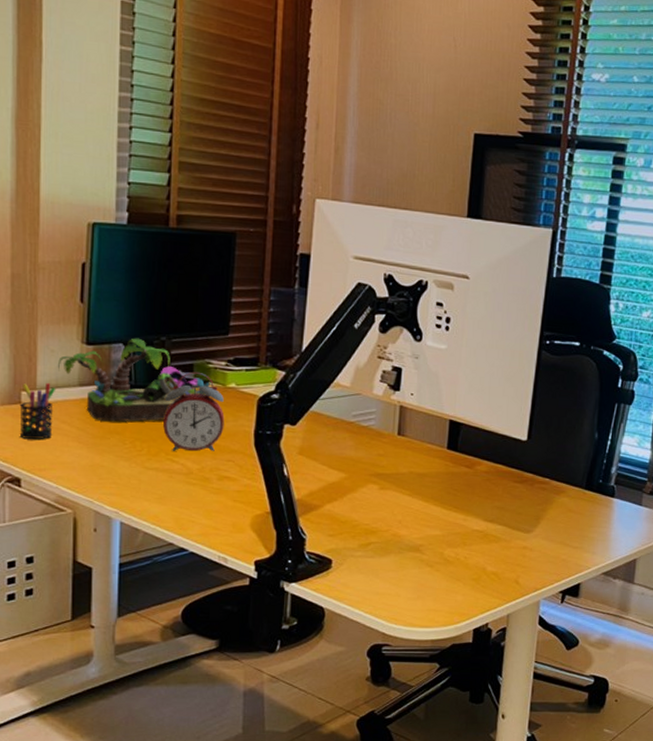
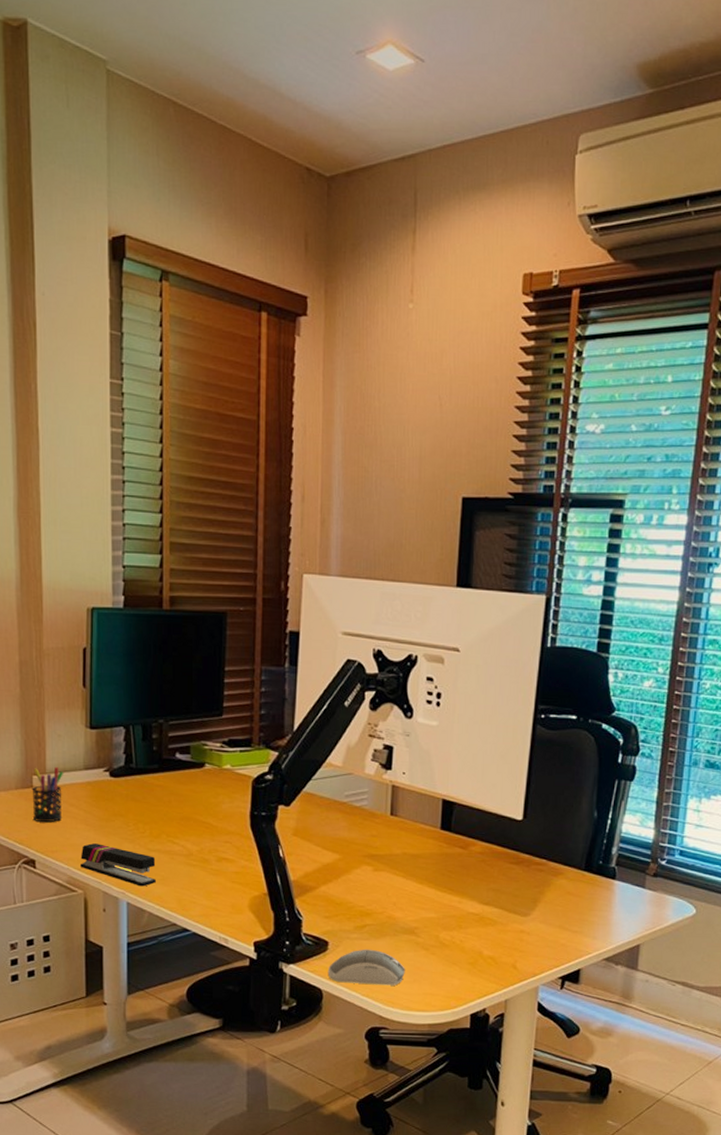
plant: present [57,338,210,422] -> none [64,721,206,805]
stapler: none [71,461,153,506] -> present [80,843,156,887]
alarm clock: present [163,371,225,452] -> none [164,753,221,833]
computer mouse: none [330,566,409,603] -> present [327,949,405,986]

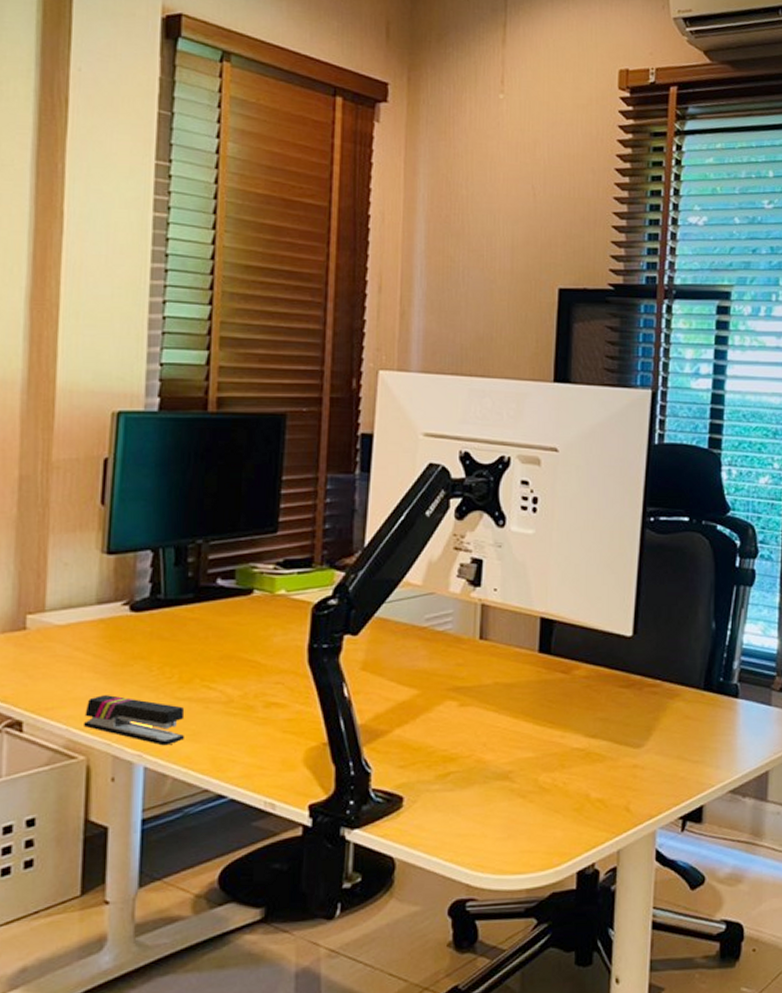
pen holder: present [32,766,64,822] -> none [22,602,70,672]
computer mouse: present [327,949,405,986] -> none [402,802,498,847]

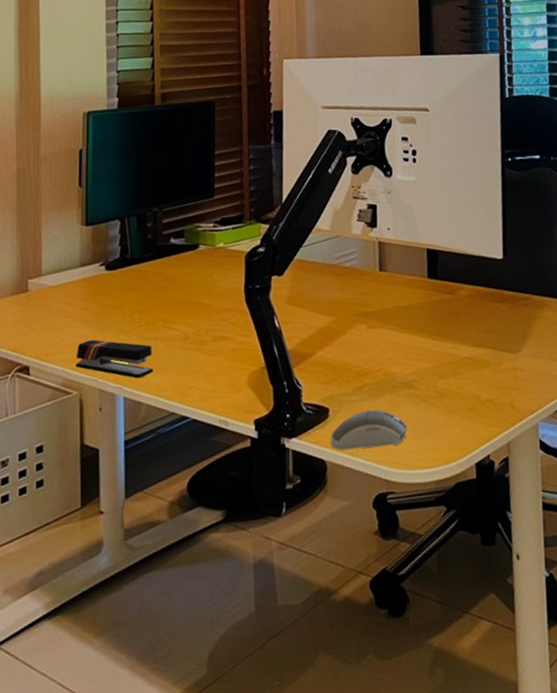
computer mouse: none [402,802,498,847] -> present [330,409,407,450]

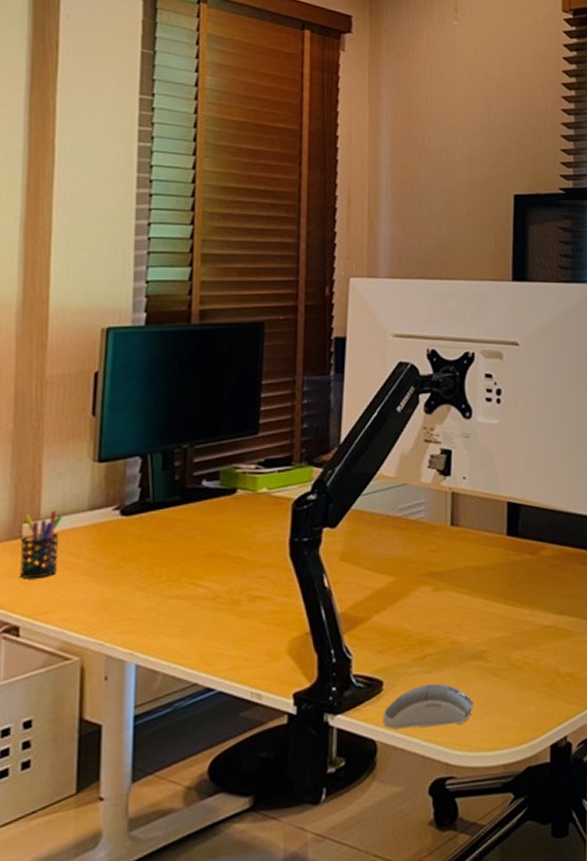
pen holder: none [27,267,60,326] -> present [19,510,63,579]
stapler: present [76,340,153,379] -> none [78,597,174,643]

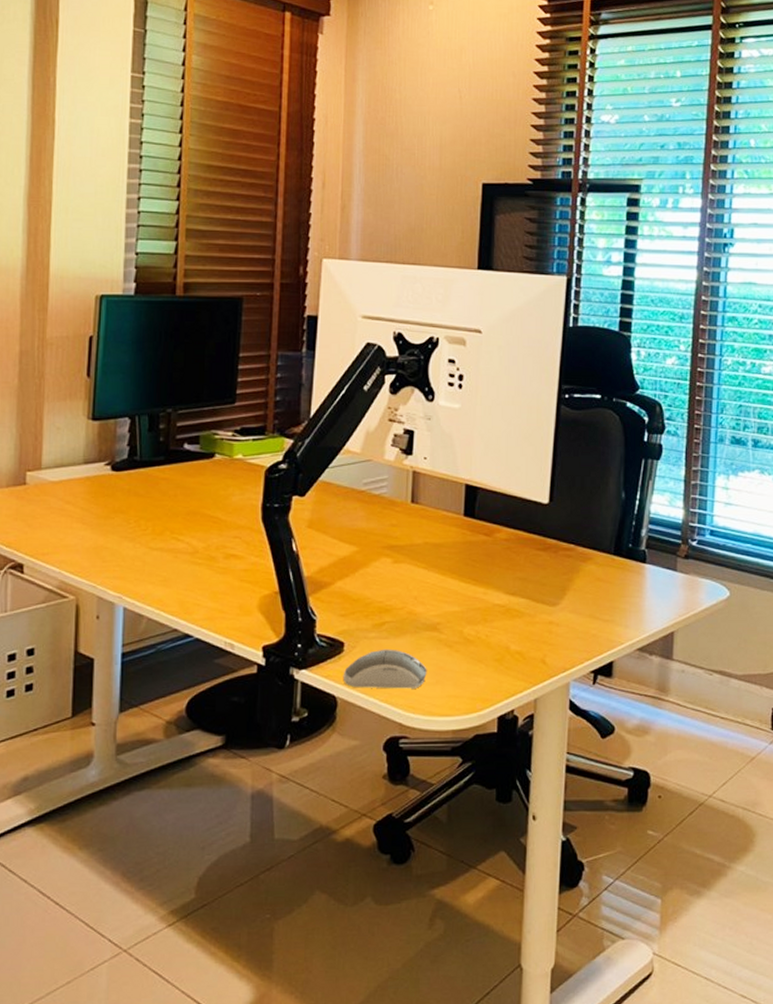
pen holder: present [19,510,63,579] -> none [23,461,62,521]

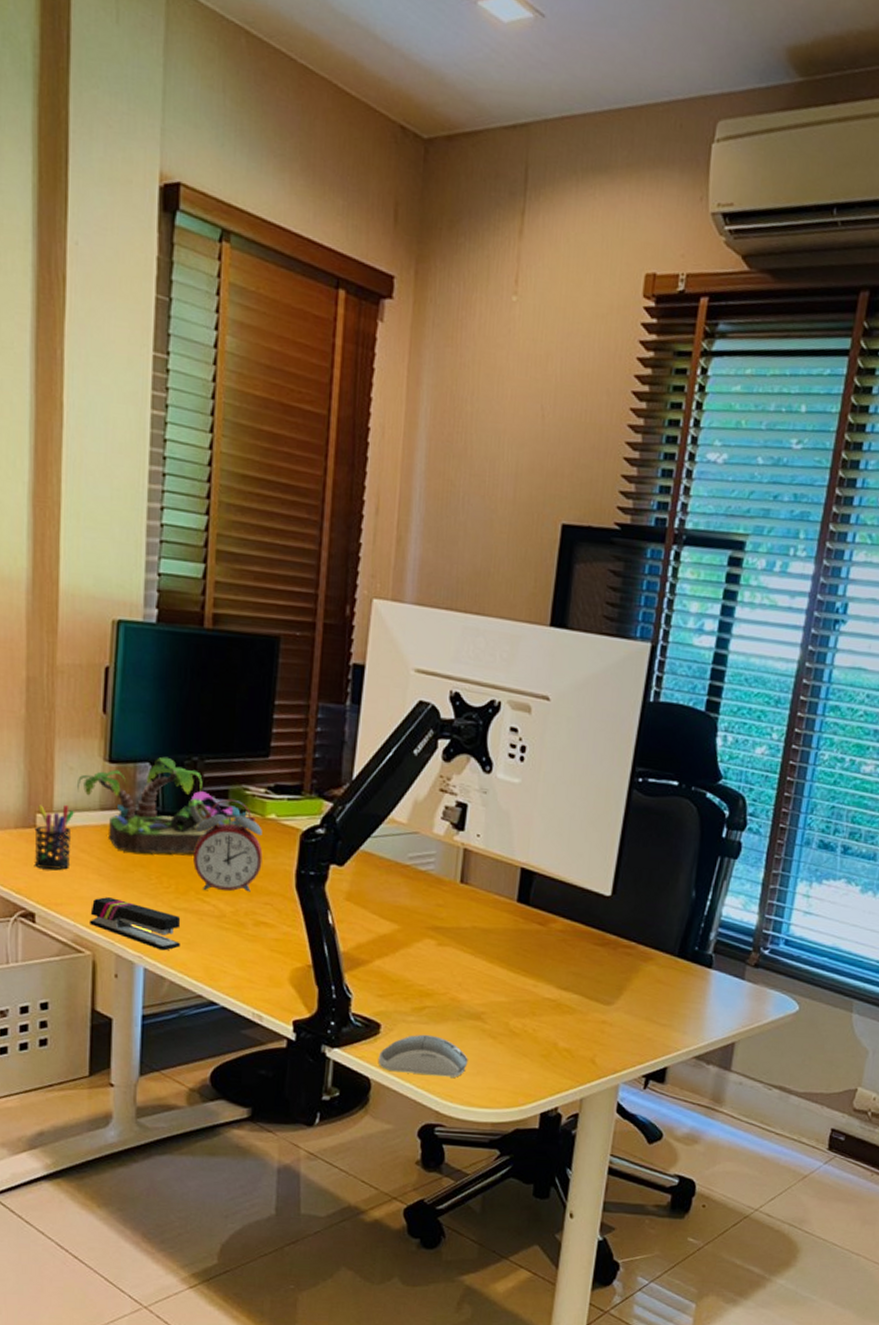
pen holder: none [23,461,62,521] -> present [34,804,75,870]
plant: none [62,411,216,500] -> present [76,756,247,854]
stapler: none [74,544,157,589] -> present [90,897,181,951]
alarm clock: none [168,443,231,529] -> present [193,798,263,892]

